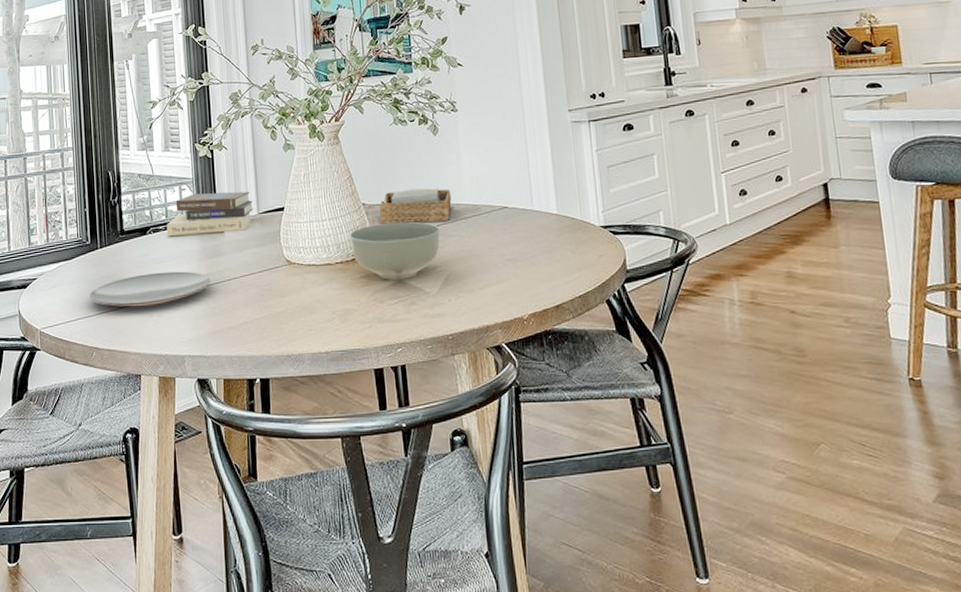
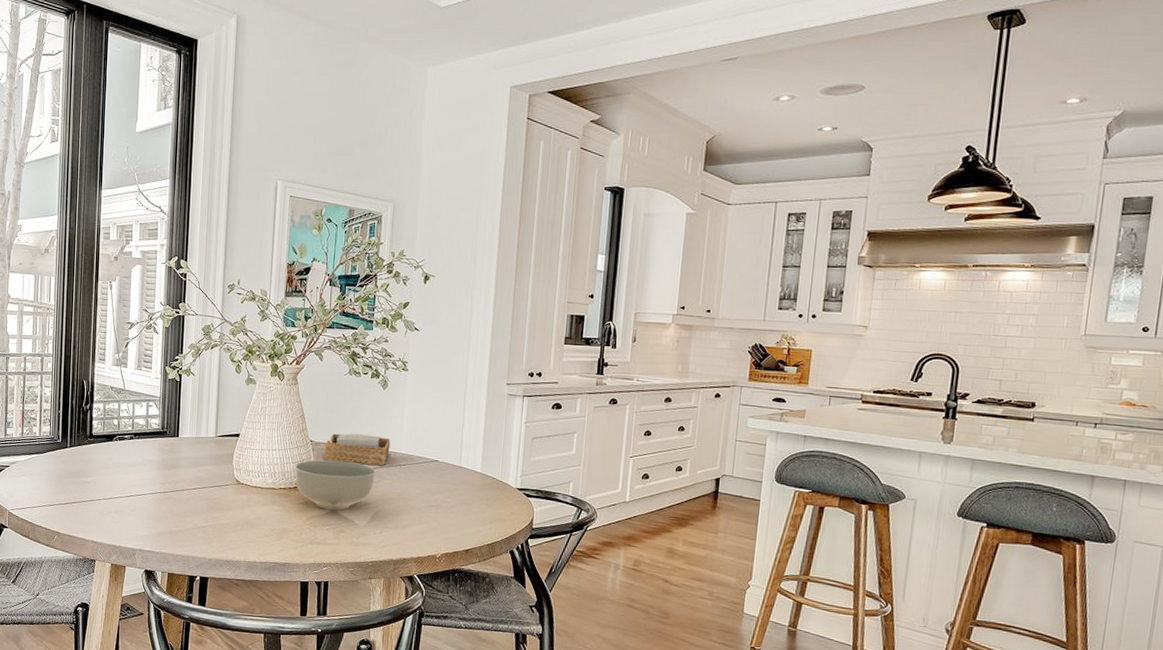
plate: present [90,271,211,307] -> none [56,475,166,503]
books: present [166,191,253,237] -> none [131,410,212,449]

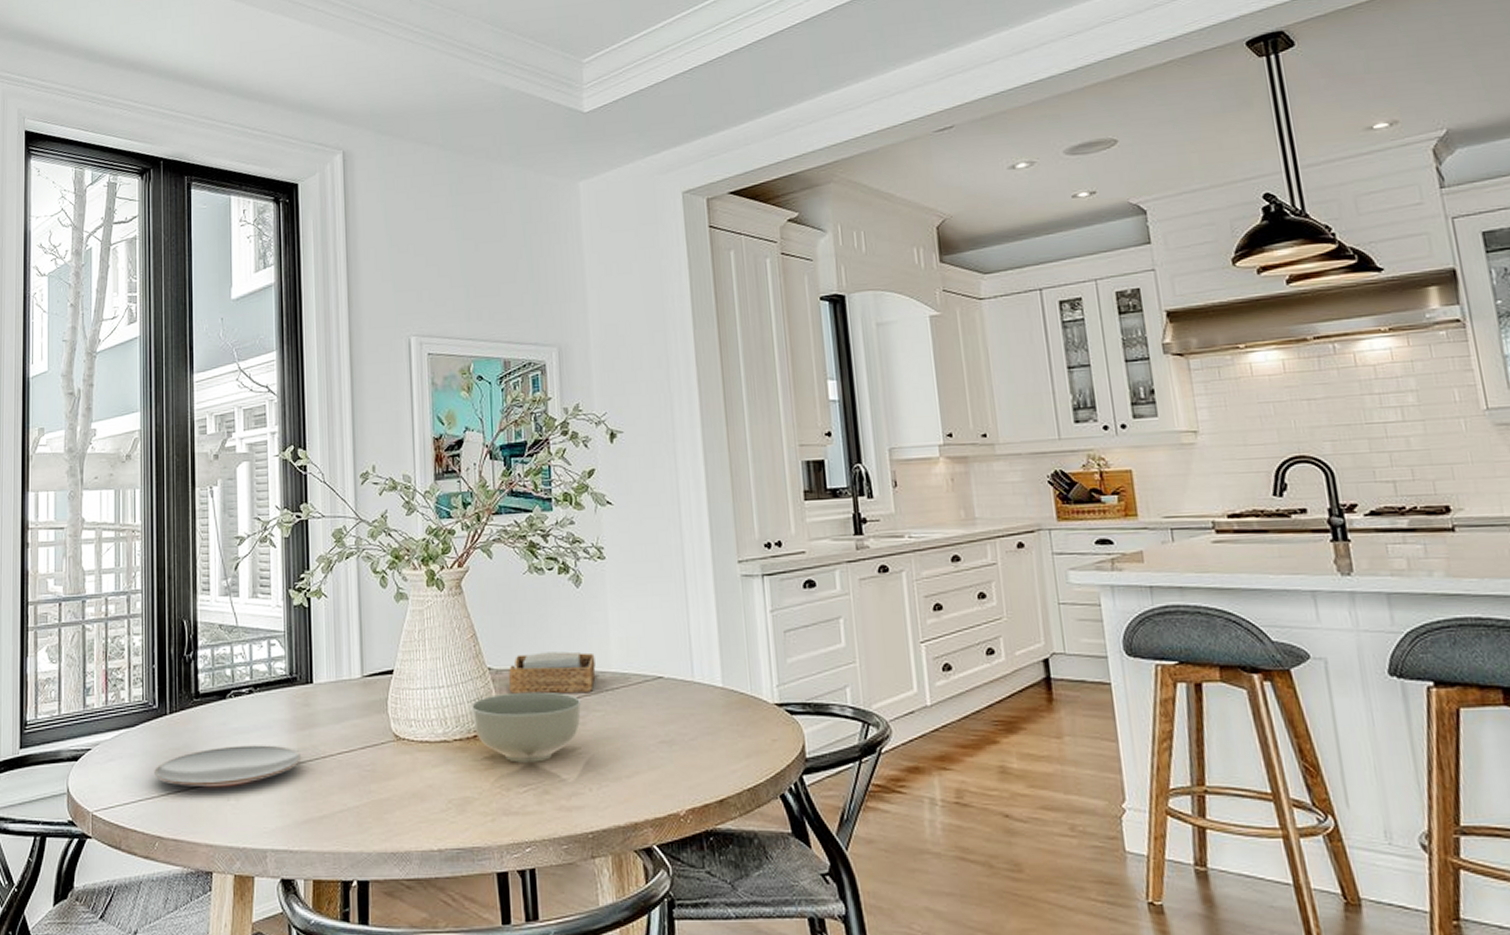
plate: none [56,475,166,503] -> present [154,745,302,788]

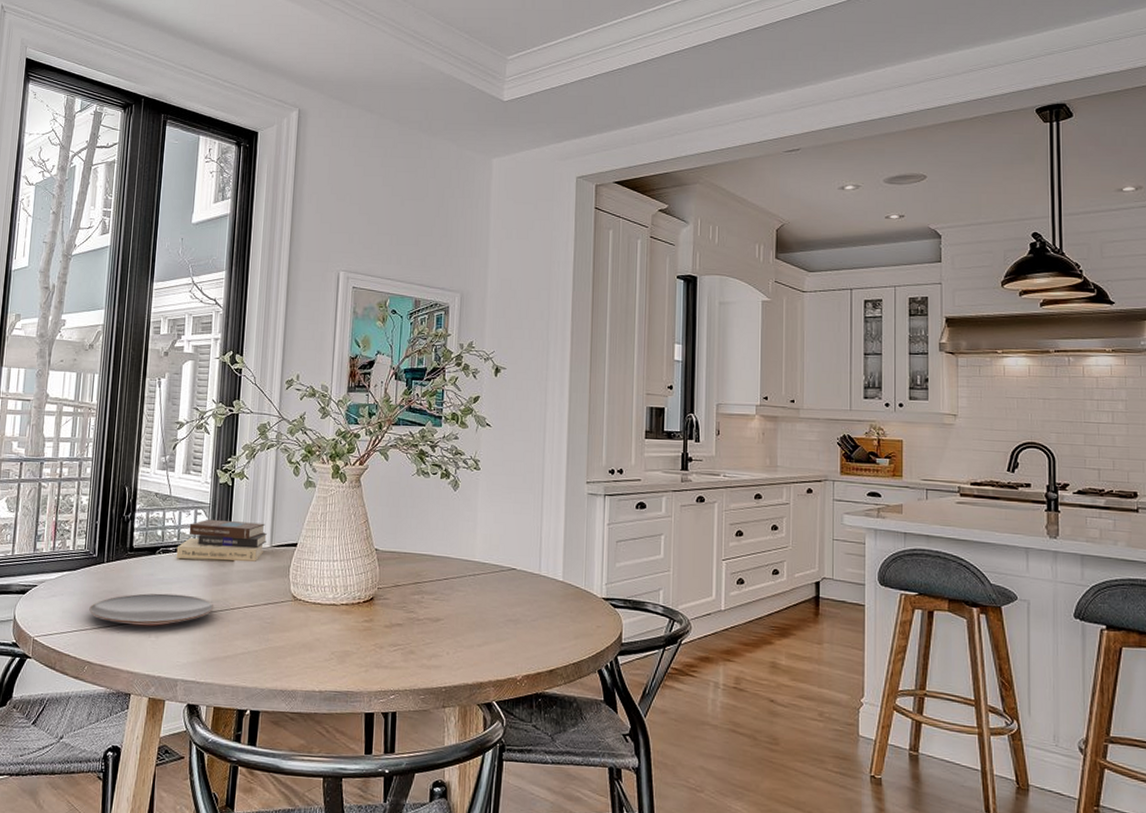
books: none [250,649,356,702] -> present [176,519,267,562]
bowl: present [470,691,582,763] -> none [357,570,448,628]
napkin holder: present [508,651,596,694] -> none [390,540,463,577]

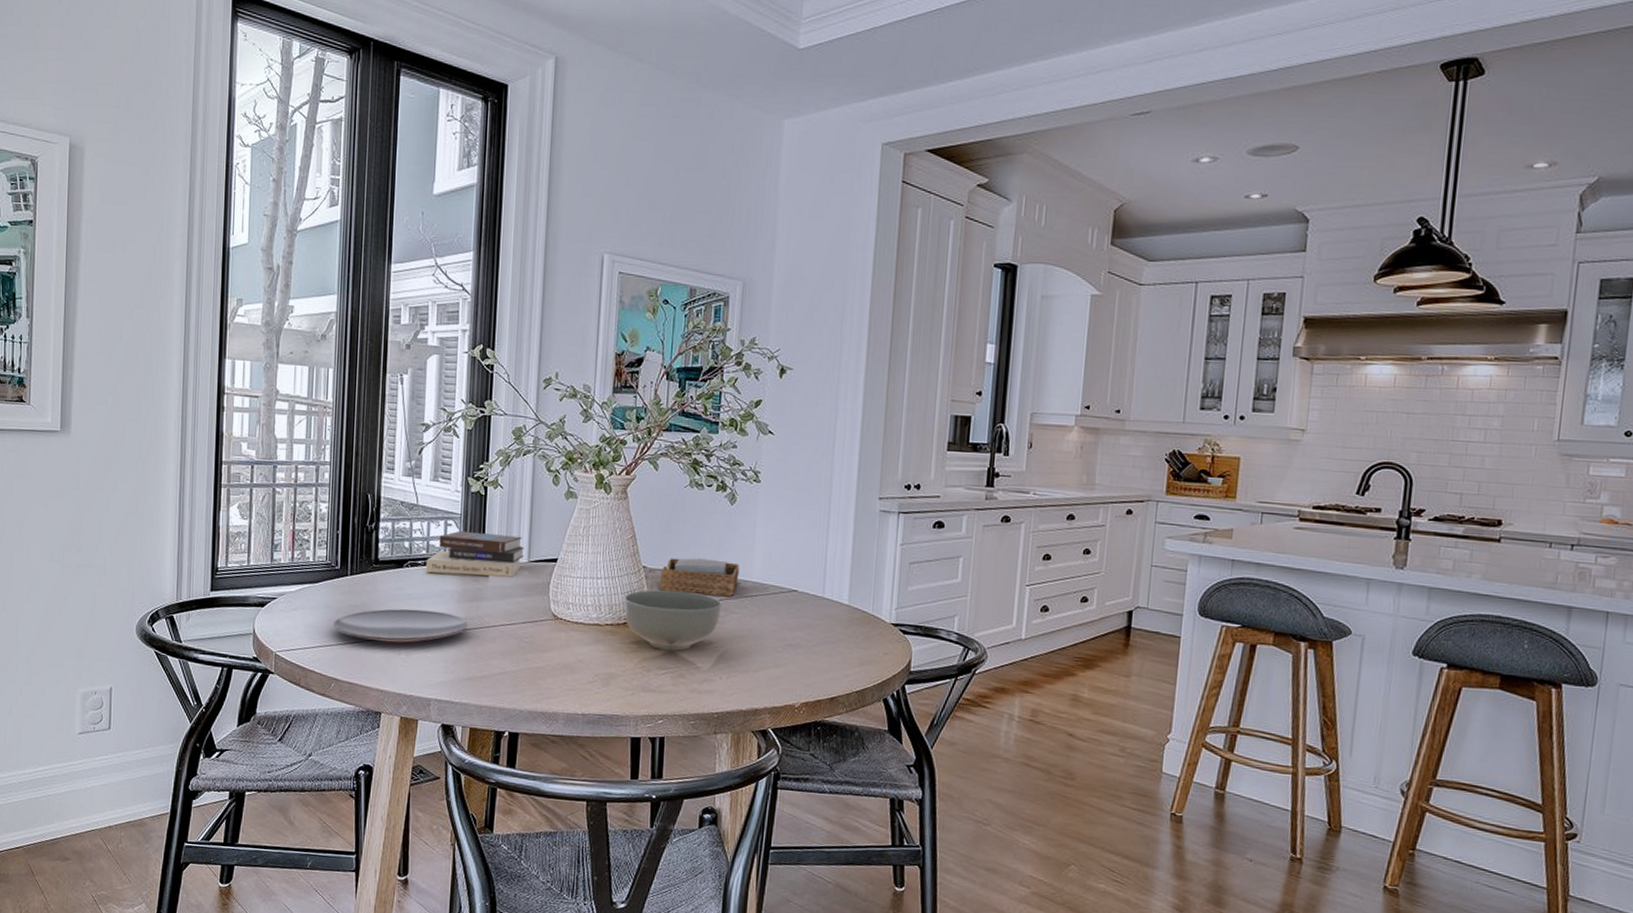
bowl: none [357,570,448,628] -> present [623,589,723,651]
napkin holder: none [390,540,463,577] -> present [659,558,740,598]

